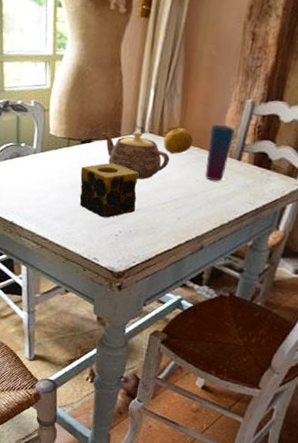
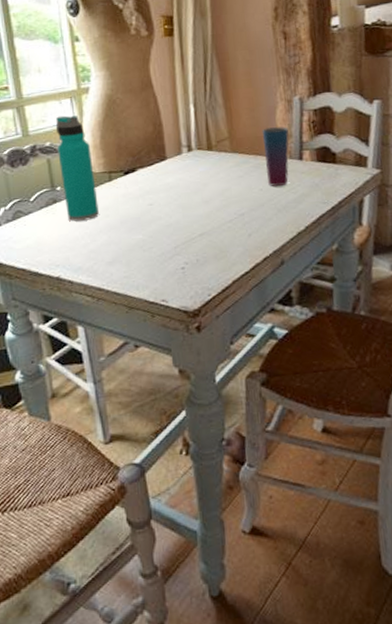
water bottle: none [26,77,56,178] -> present [55,115,99,222]
candle: present [79,163,139,218] -> none [129,189,198,251]
teapot: present [102,132,170,180] -> none [146,151,226,202]
fruit: present [163,128,193,154] -> none [214,138,247,166]

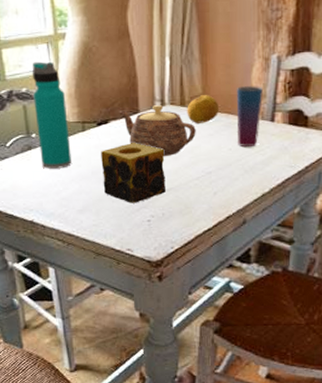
candle: none [129,189,198,251] -> present [101,143,166,203]
teapot: none [146,151,226,202] -> present [119,105,196,157]
fruit: none [214,138,247,166] -> present [187,95,220,123]

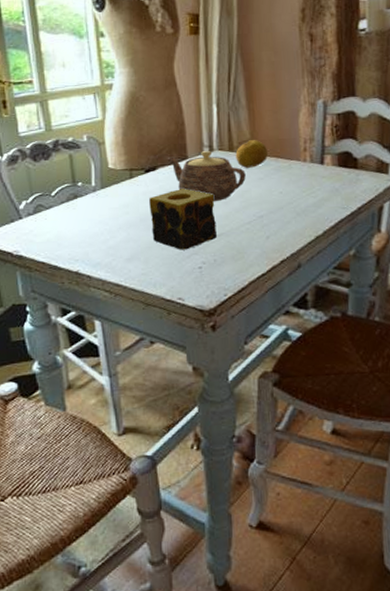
water bottle: present [32,61,71,169] -> none [78,111,119,217]
cup: present [236,86,263,147] -> none [284,130,311,190]

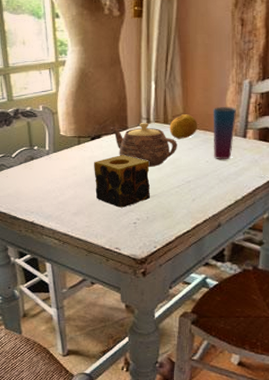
cup: none [284,130,311,190] -> present [213,107,236,159]

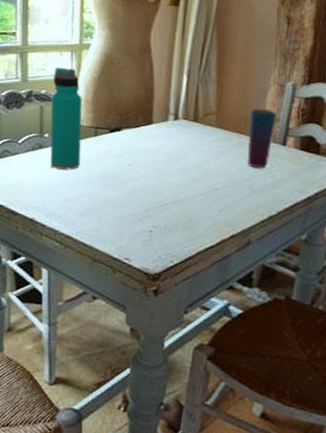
water bottle: none [35,85,68,177] -> present [50,67,83,170]
candle: present [94,155,150,208] -> none [108,152,174,212]
teapot: present [110,123,177,168] -> none [132,118,207,169]
fruit: present [169,114,198,139] -> none [199,113,232,140]

